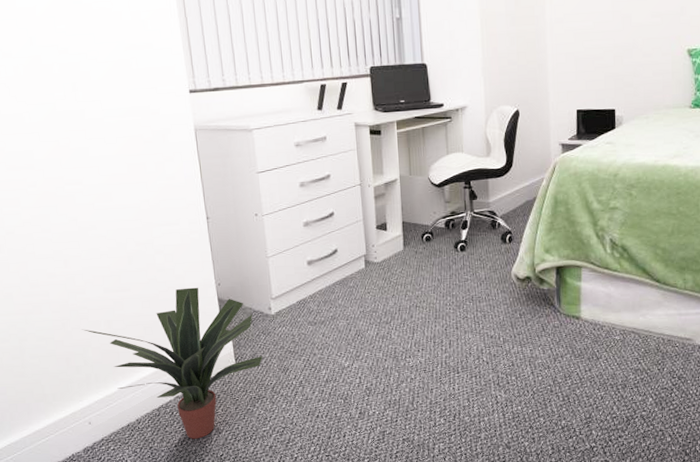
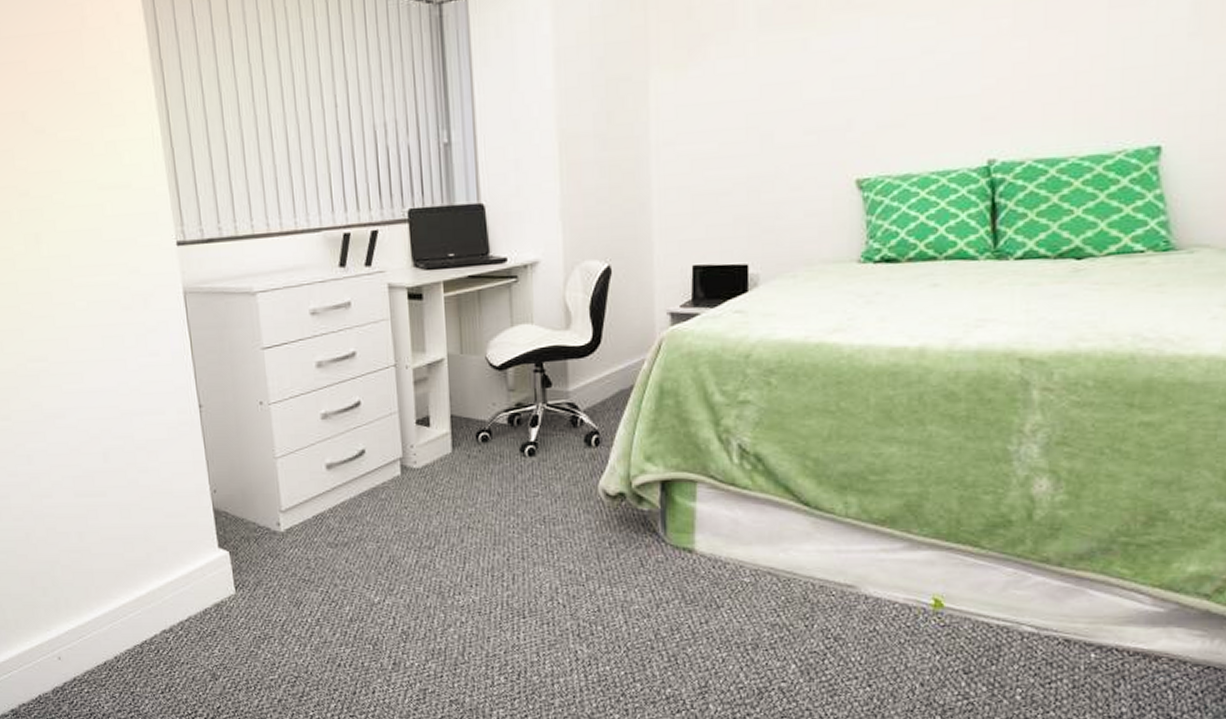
potted plant: present [81,287,264,439] -> none [48,494,271,685]

